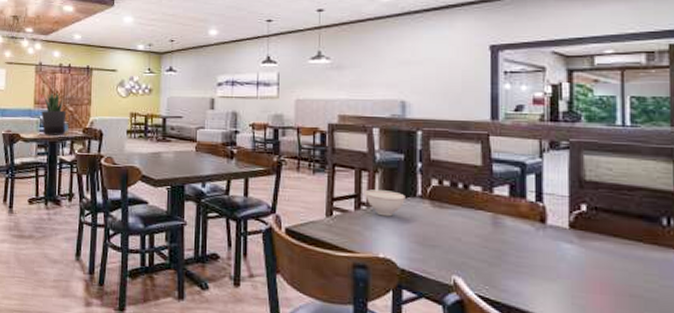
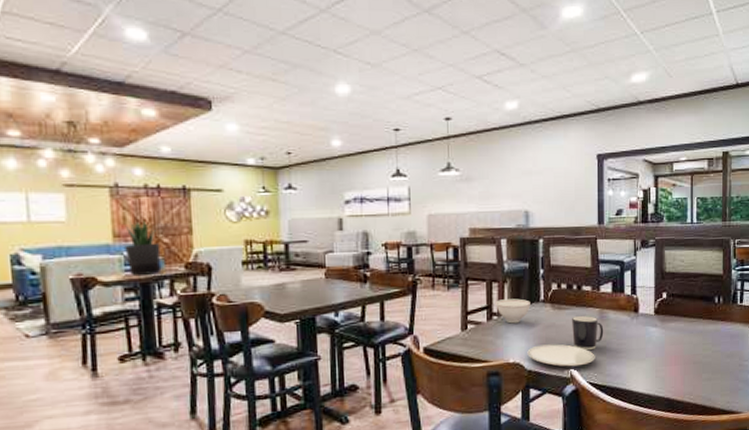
plate: none [400,243,486,275] -> present [527,344,595,367]
mug: none [455,217,498,259] -> present [571,315,604,351]

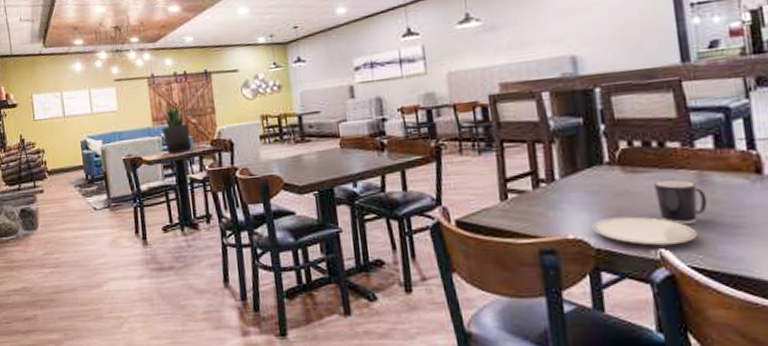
bowl: present [496,298,530,324] -> none [542,161,591,192]

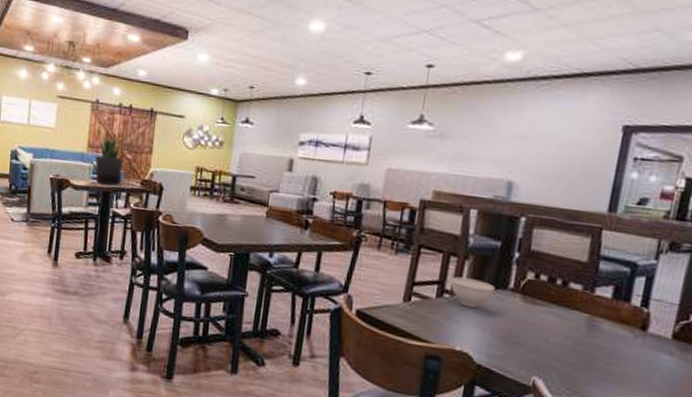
bowl: none [542,161,591,192] -> present [450,276,495,309]
plate: present [592,216,698,246] -> none [479,338,572,377]
mug: present [653,179,708,225] -> none [544,315,591,362]

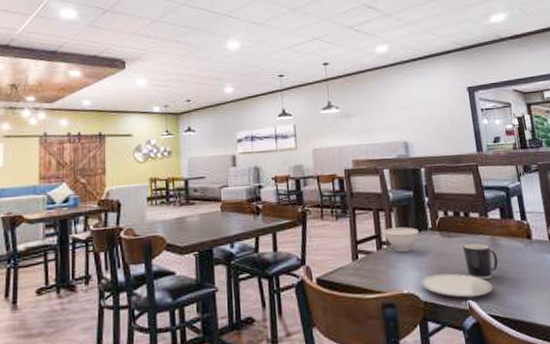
planter: present [95,135,124,186] -> none [48,164,78,213]
plate: none [479,338,572,377] -> present [421,273,493,298]
mug: none [544,315,591,362] -> present [462,242,499,280]

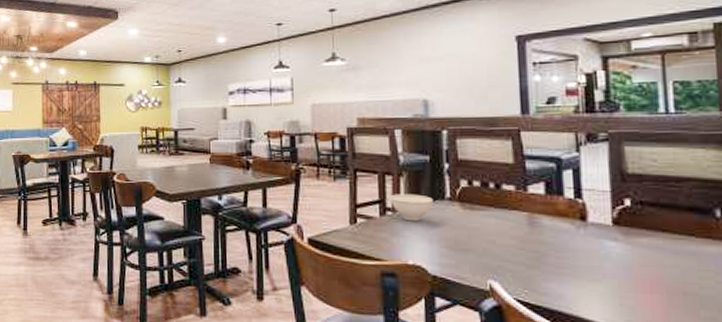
plate: present [421,273,493,298] -> none [431,248,524,279]
mug: present [462,242,499,280] -> none [488,218,536,261]

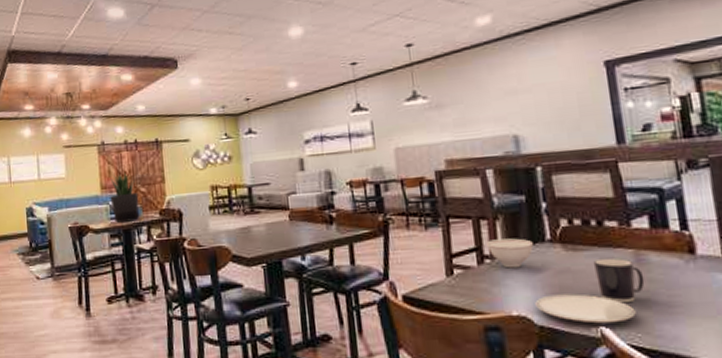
planter: none [50,111,76,154] -> present [110,173,139,223]
plate: none [431,248,524,279] -> present [535,294,636,324]
mug: none [488,218,536,261] -> present [592,257,645,304]

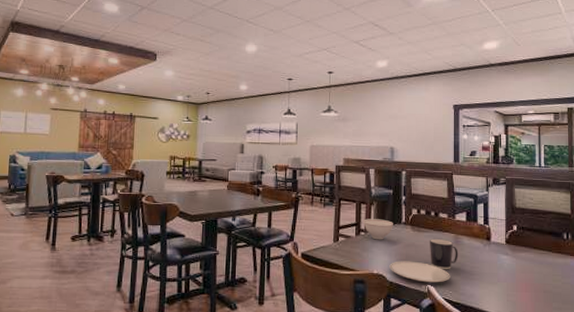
planter: present [110,173,139,223] -> none [85,137,110,177]

